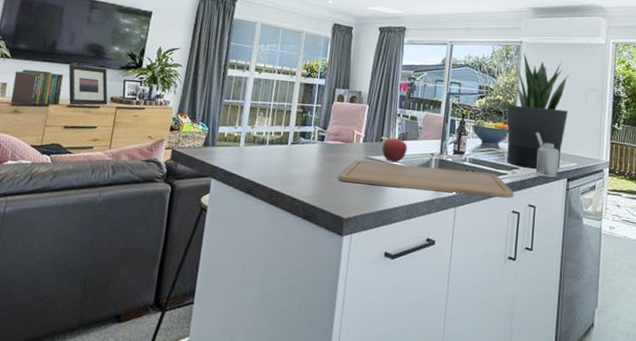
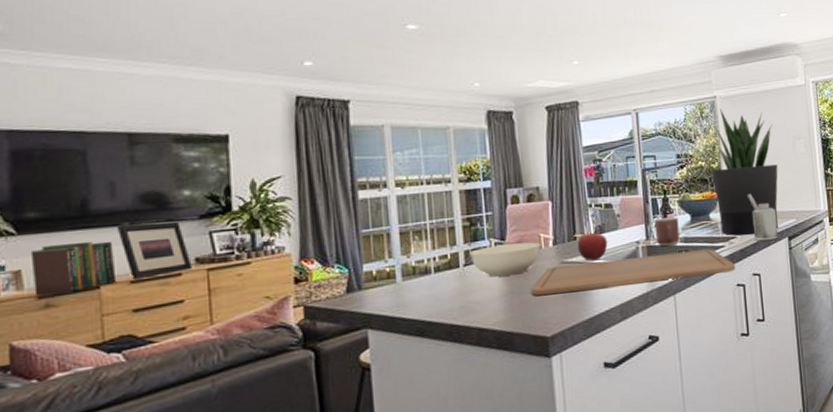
bowl: none [297,132,354,160] -> present [469,242,541,277]
mug: none [448,137,471,163] -> present [654,216,680,246]

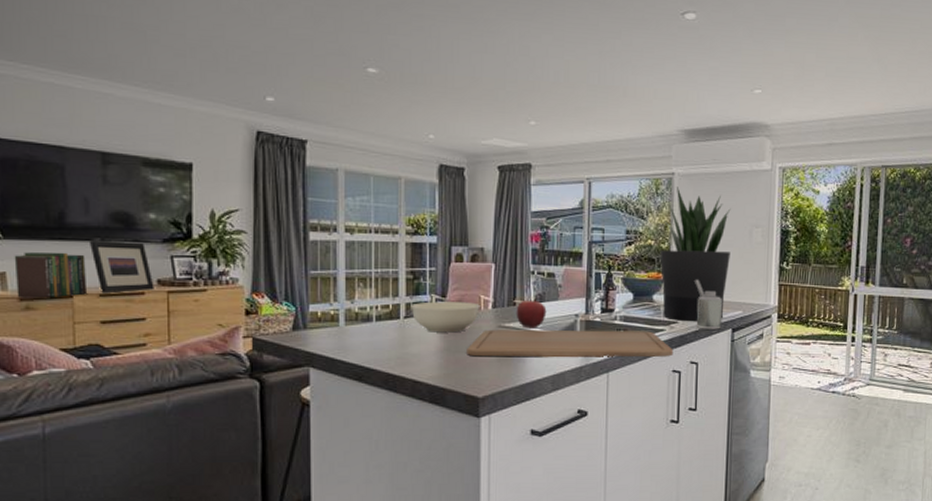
mug: present [654,216,680,246] -> none [595,293,620,322]

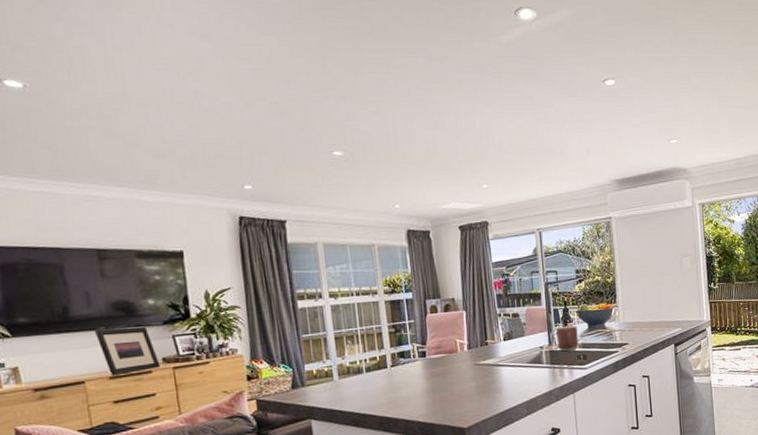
books: present [14,252,86,298] -> none [24,343,97,389]
bowl: present [411,301,480,333] -> none [395,346,457,377]
chopping board: present [467,329,674,358] -> none [449,354,628,393]
fruit: present [516,298,547,329] -> none [488,337,516,364]
mug: none [595,293,620,322] -> present [556,325,579,351]
planter: present [660,186,731,322] -> none [606,228,667,343]
soap dispenser: present [695,279,722,331] -> none [639,305,666,348]

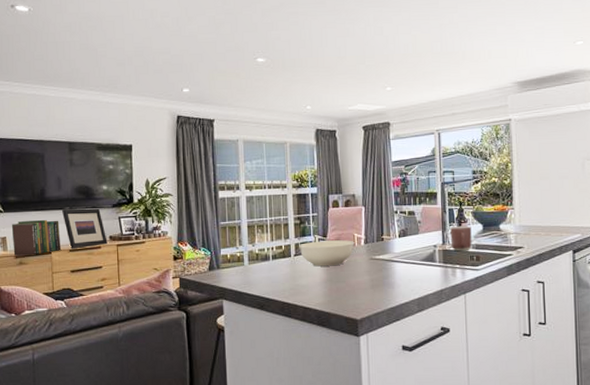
books: none [24,343,97,389] -> present [11,219,60,256]
bowl: none [395,346,457,377] -> present [299,240,355,267]

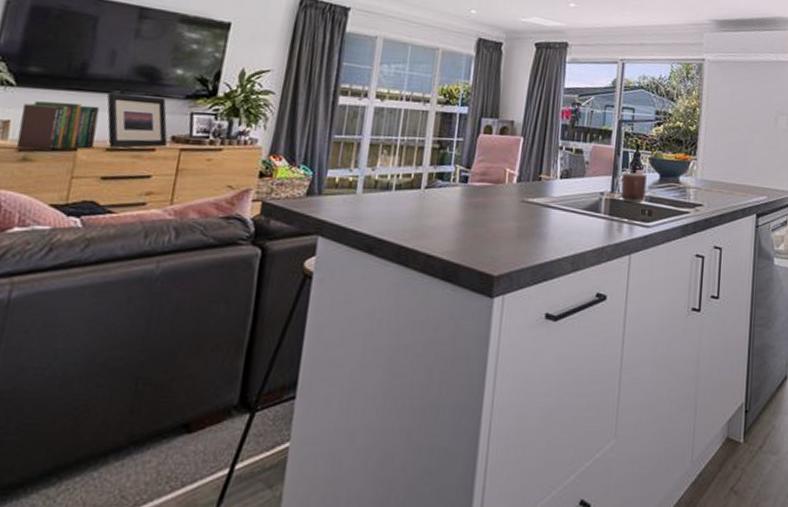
bowl: present [299,240,355,267] -> none [433,172,505,206]

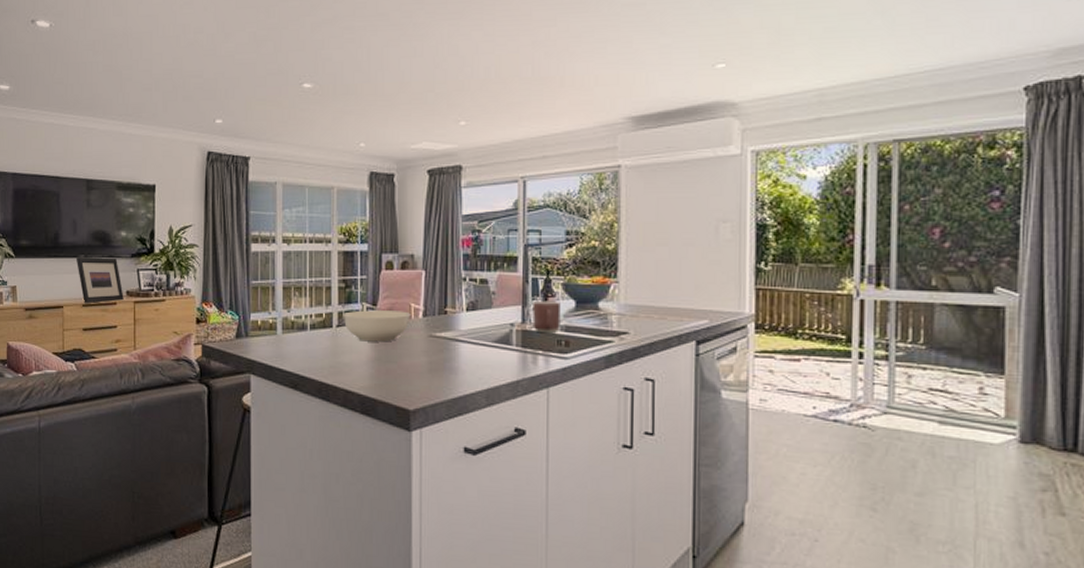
books: present [16,101,100,150] -> none [22,268,73,308]
bowl: none [433,172,505,206] -> present [343,310,411,342]

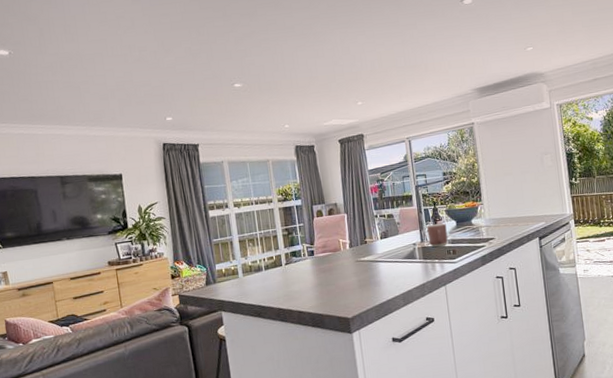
picture frame: present [77,257,124,304] -> none [60,236,107,277]
bowl: present [343,310,411,342] -> none [289,245,341,273]

